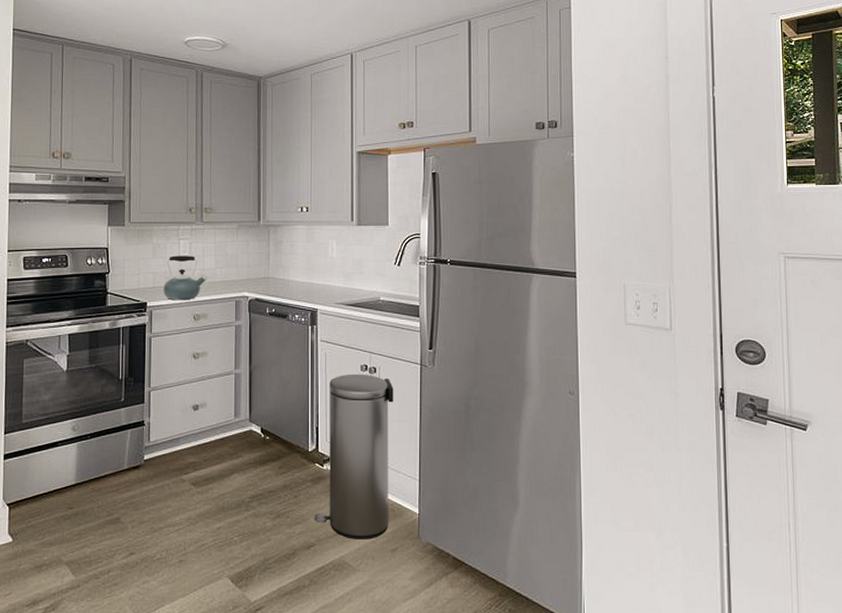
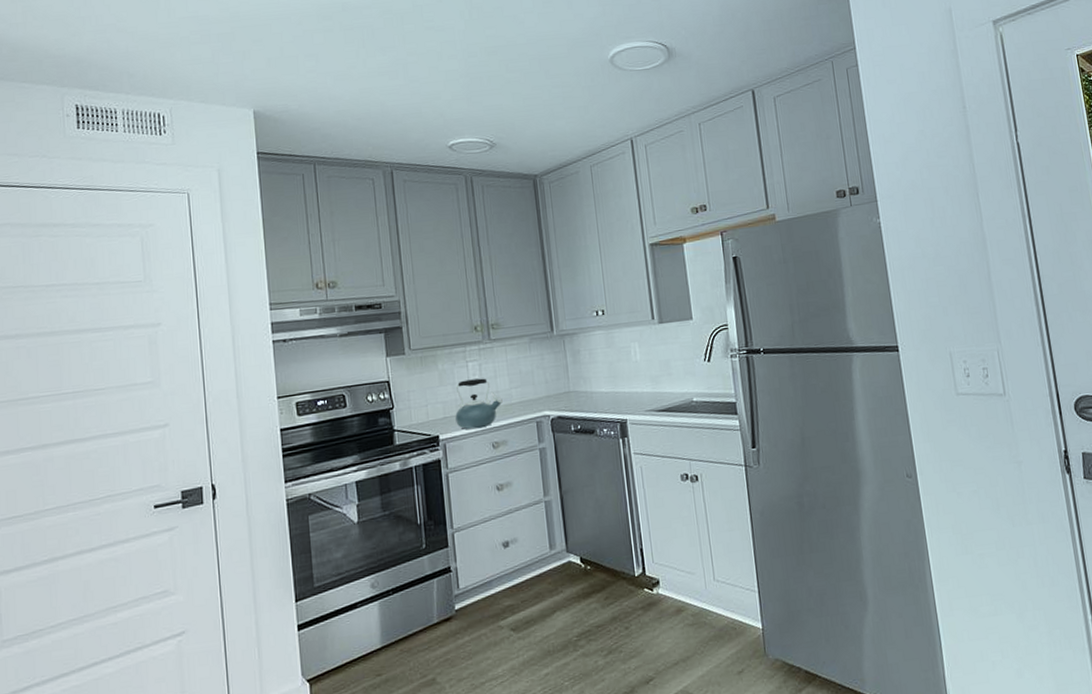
pedal bin: present [315,374,394,539] -> none [649,484,732,667]

